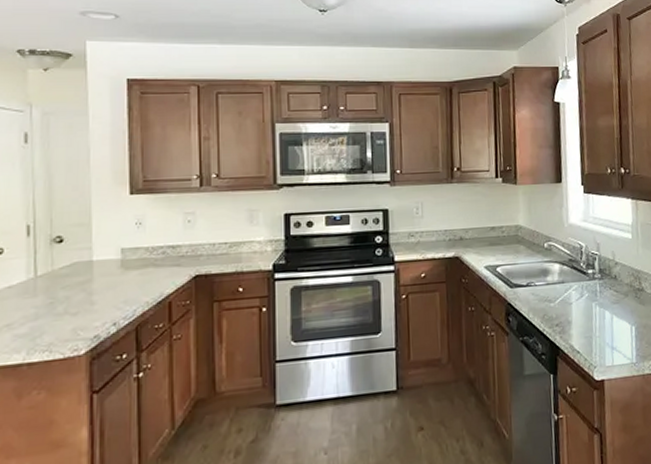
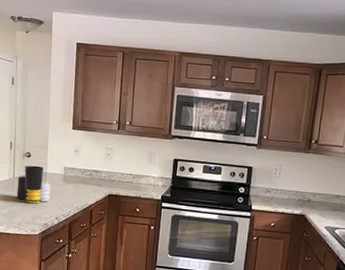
water filter: none [42,252,102,311] -> present [16,165,51,204]

